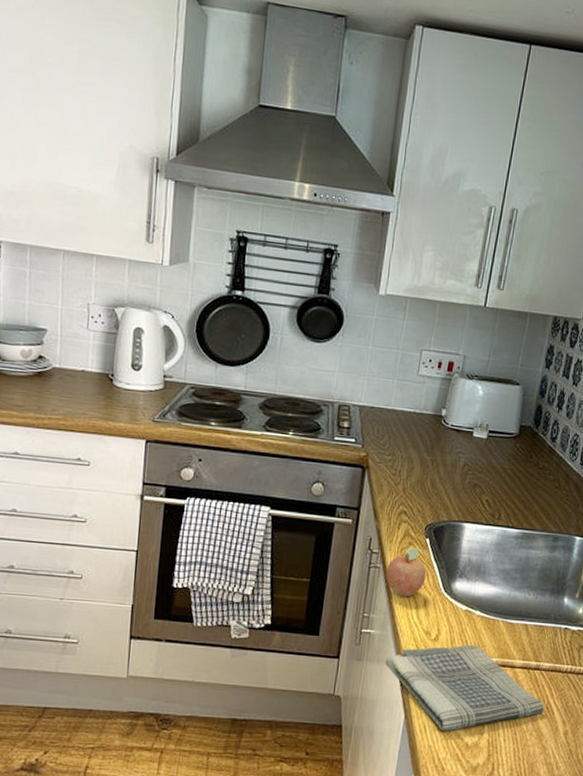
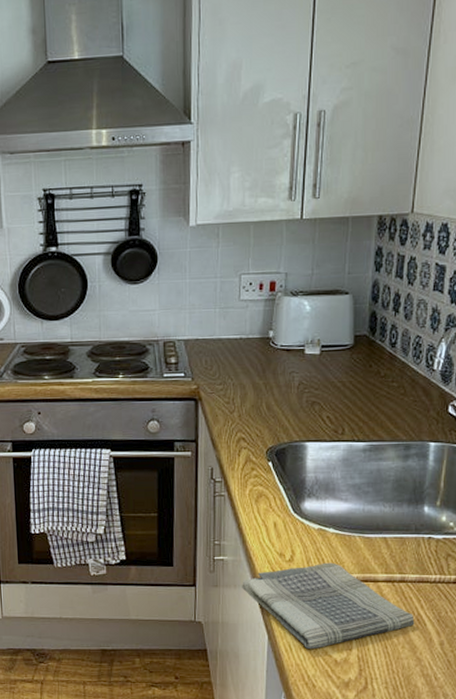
fruit: present [385,547,427,597] -> none [232,472,273,521]

